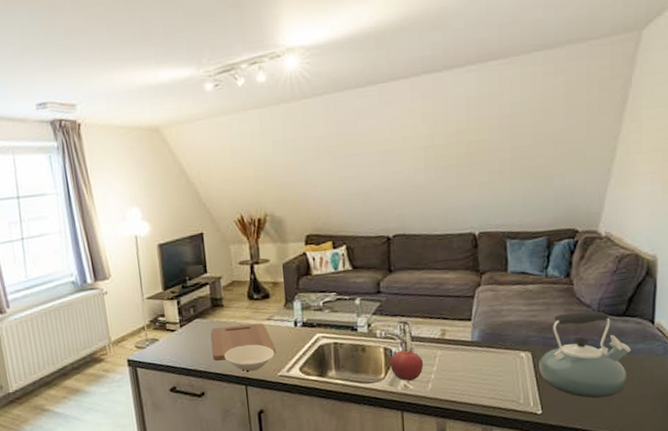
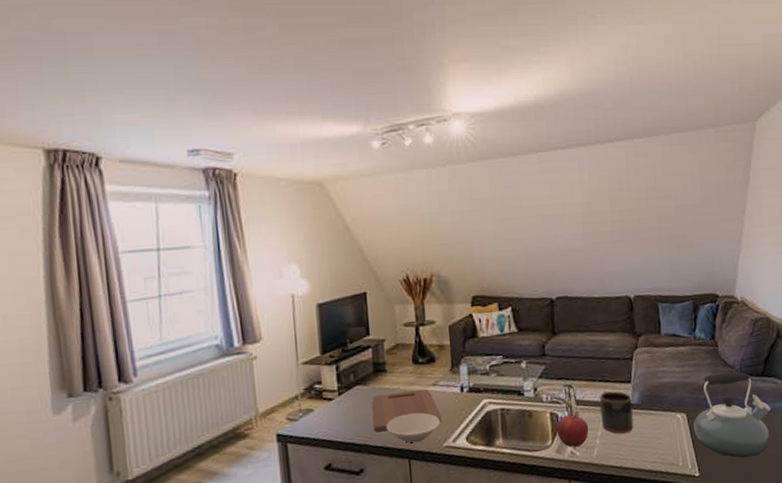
mug: none [436,328,473,370] -> present [599,391,634,434]

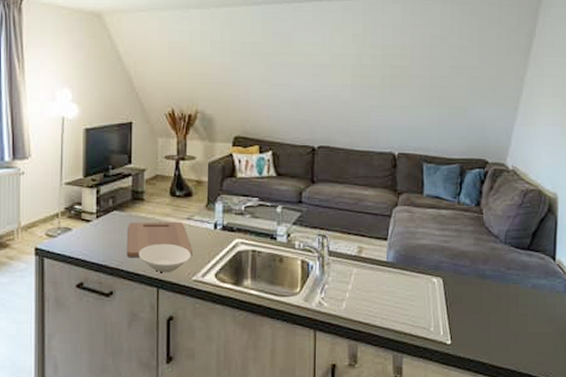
fruit: present [556,414,589,448] -> none [306,265,340,297]
mug: present [599,391,634,434] -> none [352,246,388,290]
kettle: present [693,372,772,458] -> none [449,241,535,332]

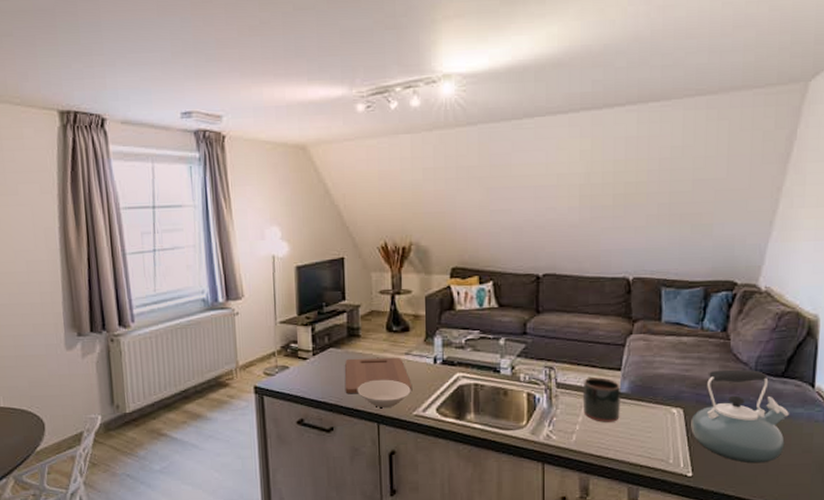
mug: none [352,246,388,290] -> present [582,377,621,422]
kettle: none [449,241,535,332] -> present [691,369,790,464]

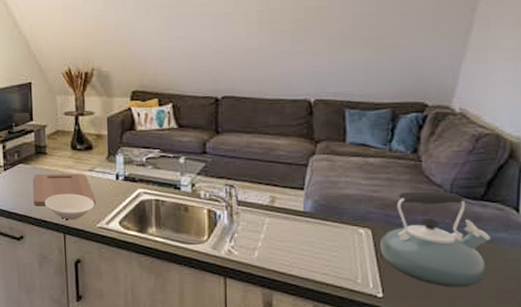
mug: present [582,377,621,422] -> none [264,196,305,240]

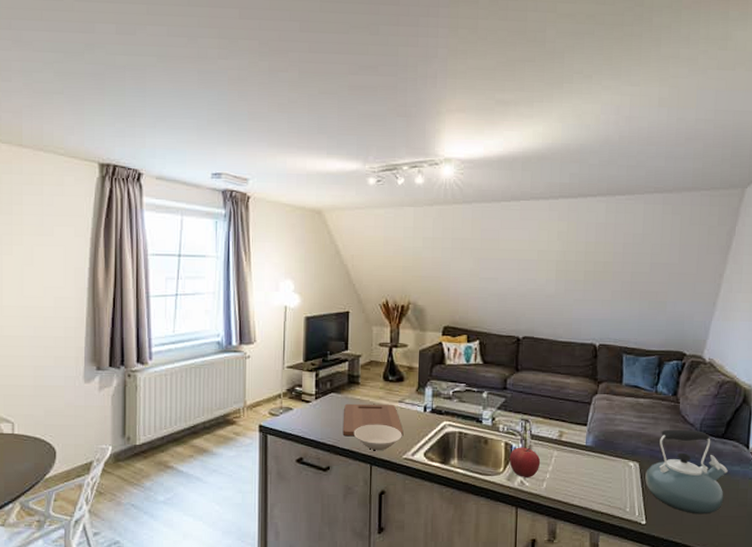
fruit: none [214,214,250,246] -> present [509,447,541,477]

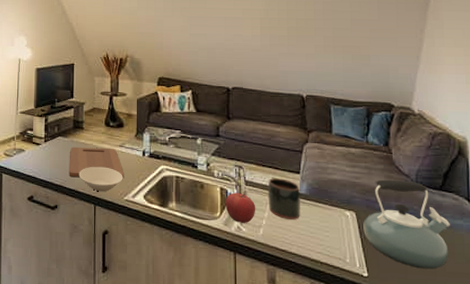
mug: none [553,431,587,472] -> present [267,178,301,220]

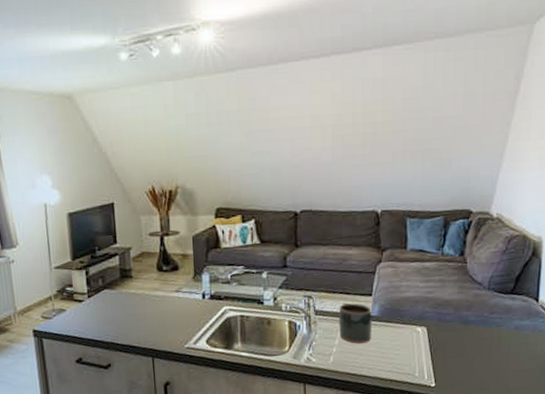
cutting board: present [69,146,124,178] -> none [119,294,183,332]
bowl: present [78,166,123,192] -> none [131,316,182,343]
fruit: present [225,192,256,223] -> none [294,323,326,354]
kettle: present [363,179,451,270] -> none [433,288,518,372]

